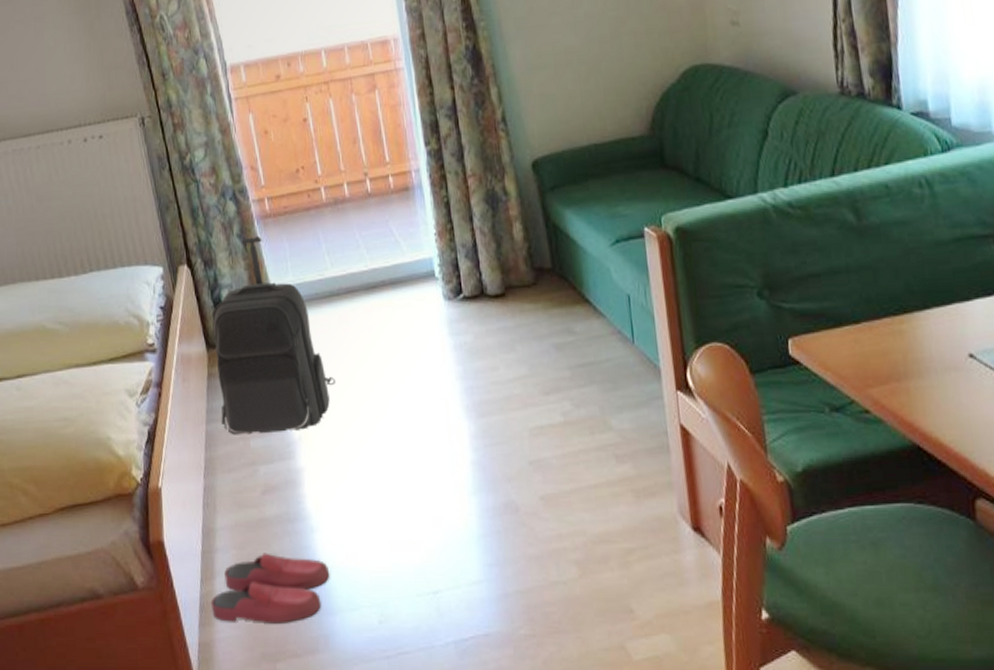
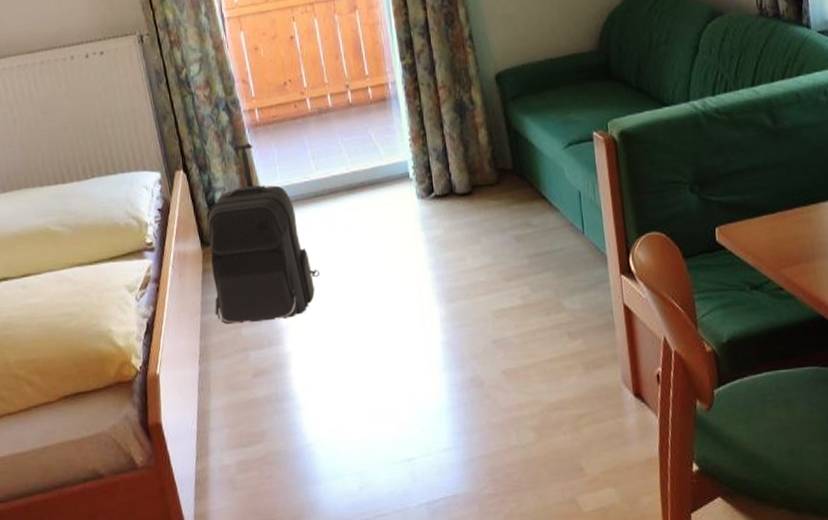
slippers: present [210,553,330,623] -> none [205,430,315,495]

